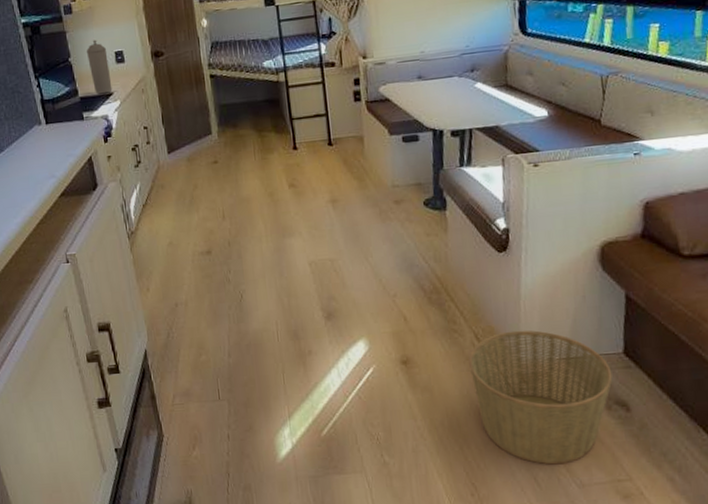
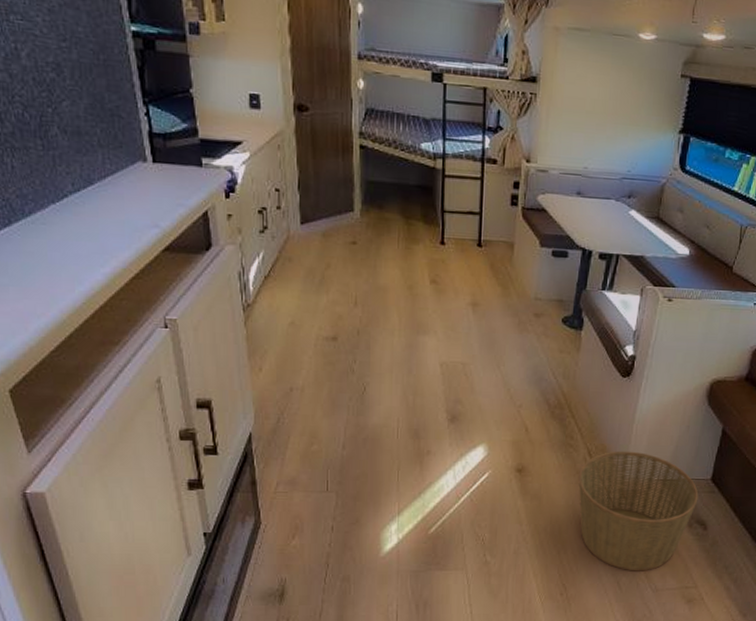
canister: present [86,39,113,94] -> none [213,73,242,141]

